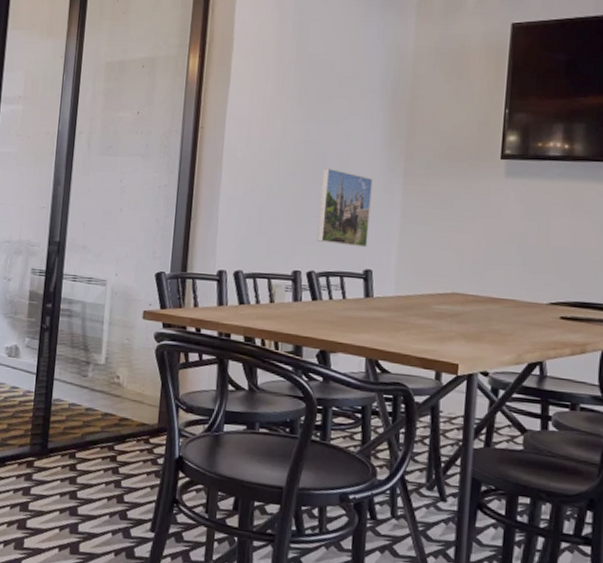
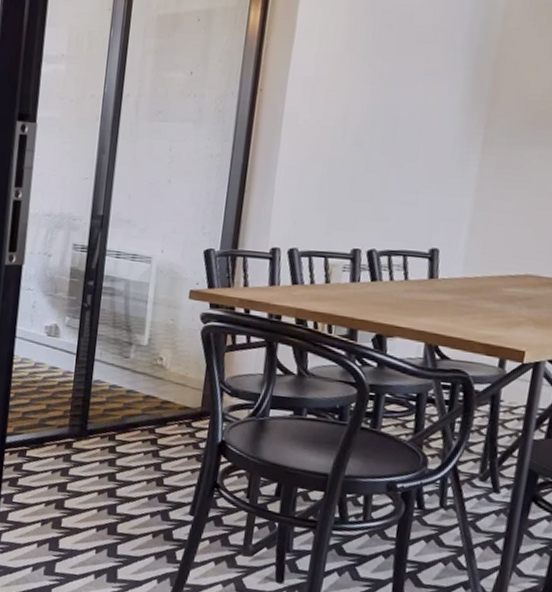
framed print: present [317,167,373,248] -> none [380,135,447,225]

